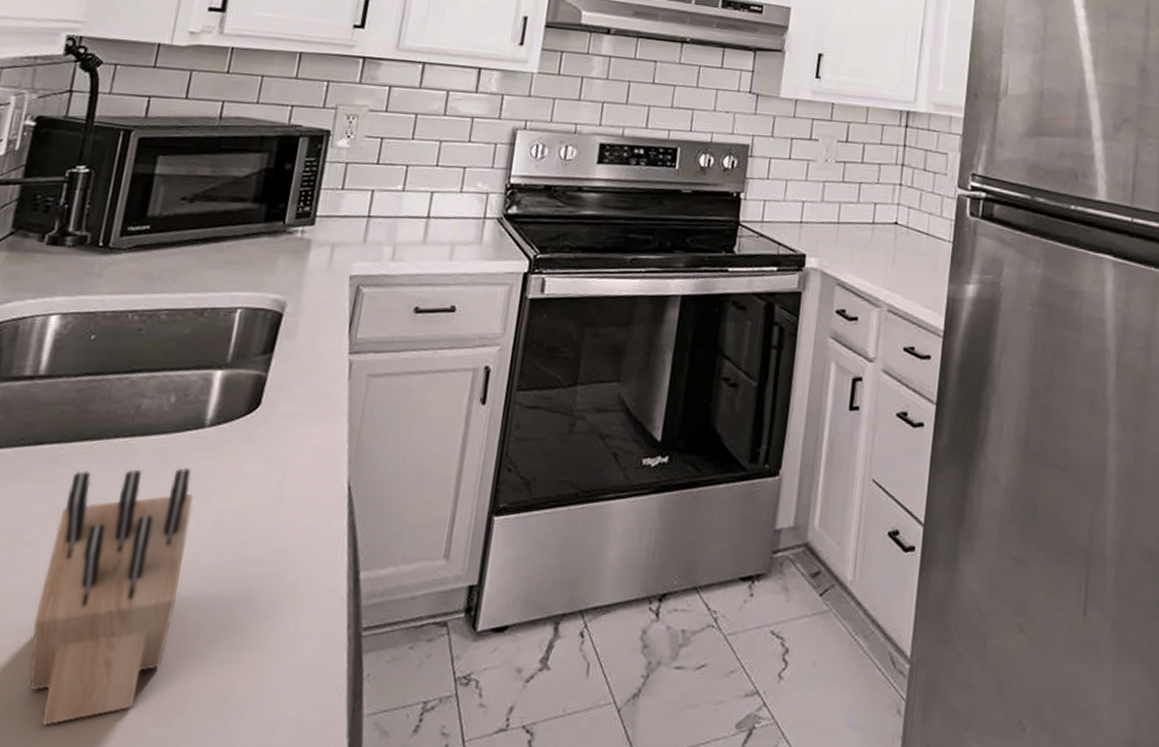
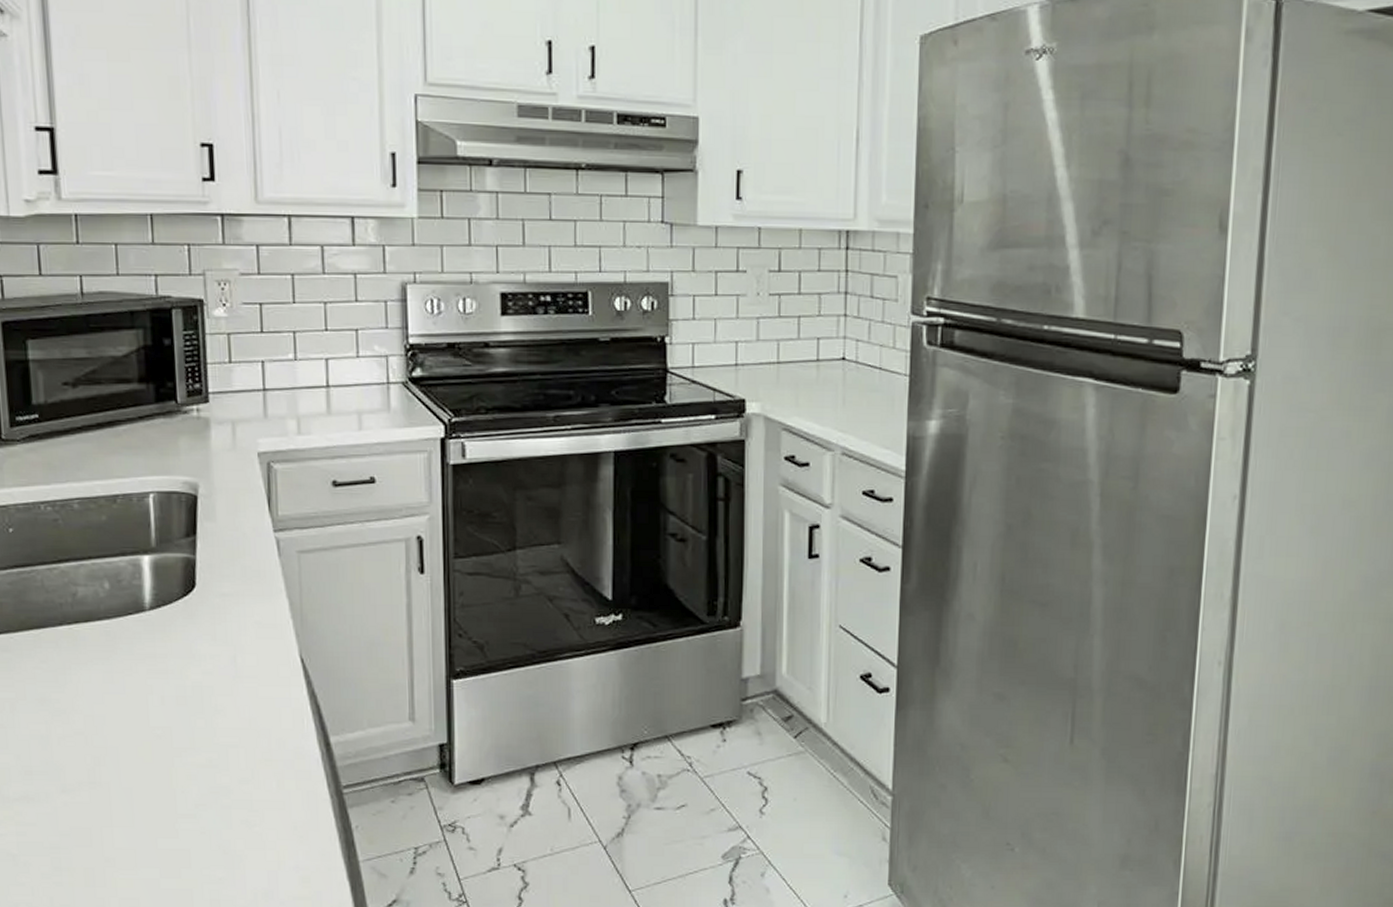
knife block: present [29,468,194,726] -> none [26,650,159,881]

